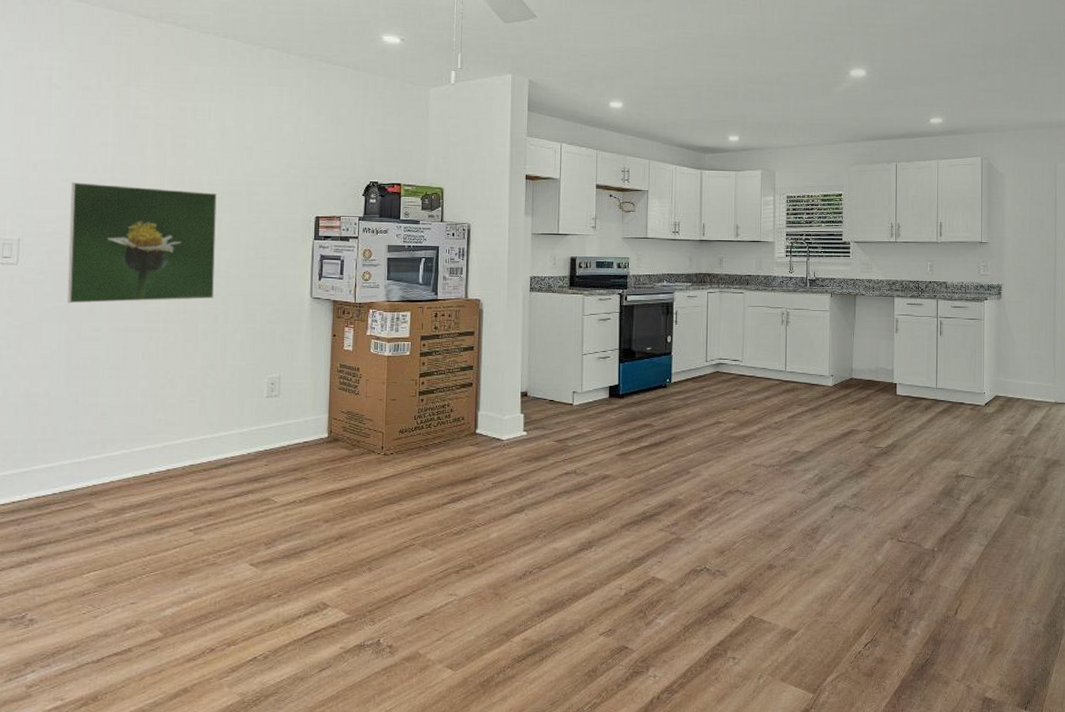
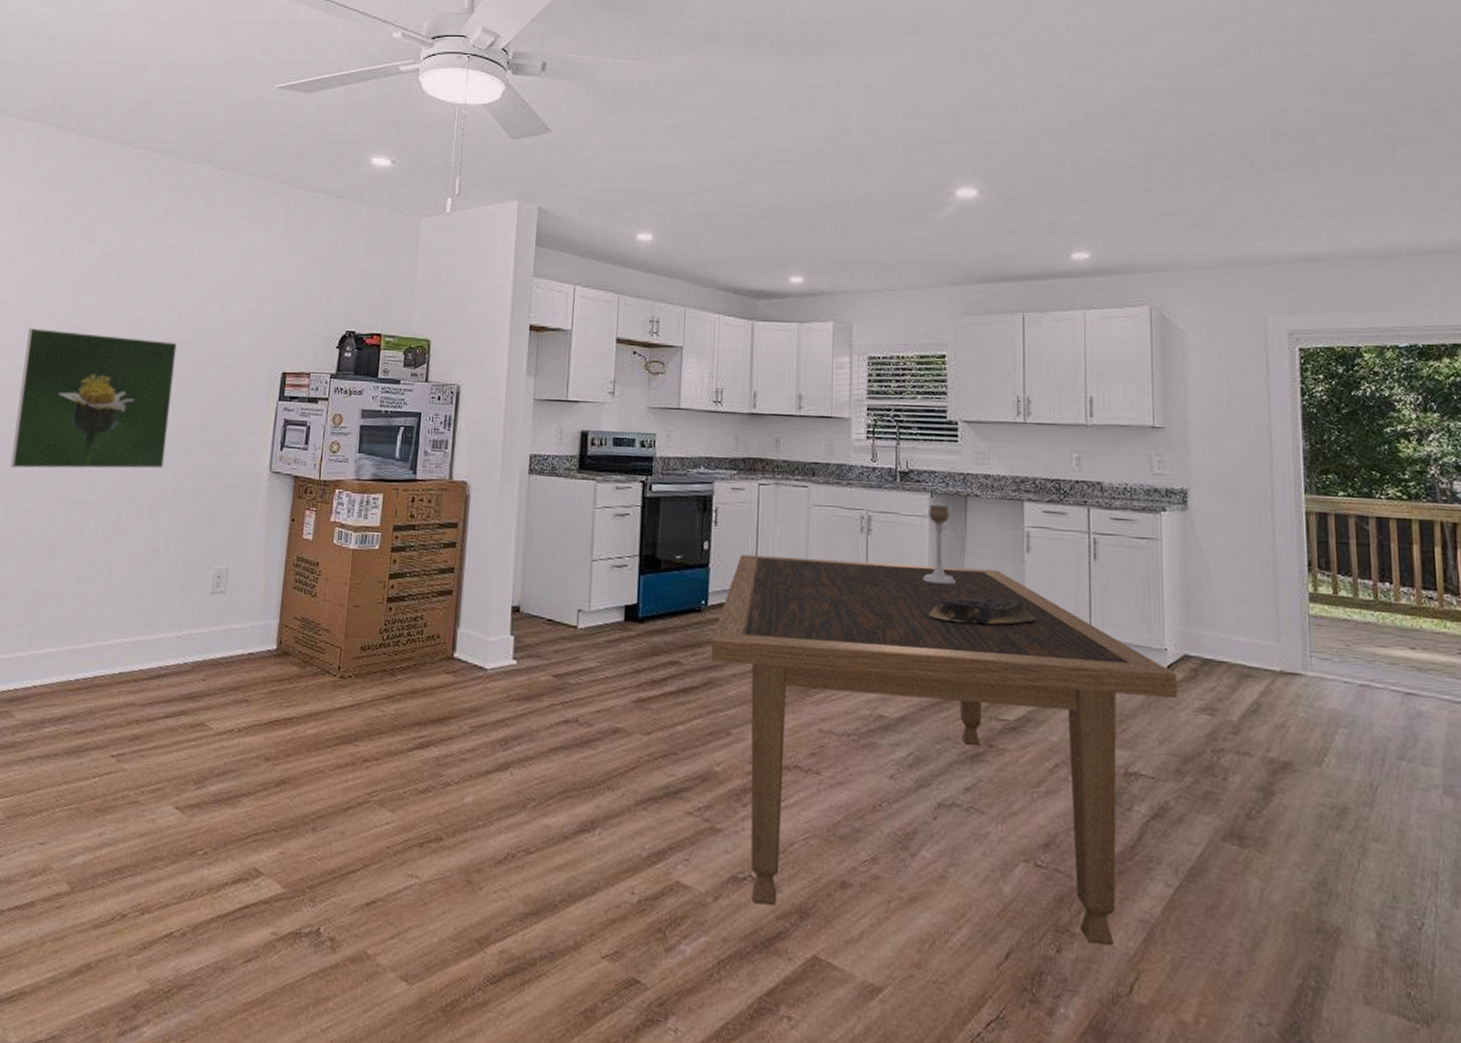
dining table: none [674,344,991,587] -> present [710,554,1178,946]
candle holder: none [825,302,847,358] -> present [922,505,955,584]
decorative bowl: none [829,364,902,384] -> present [928,597,1037,625]

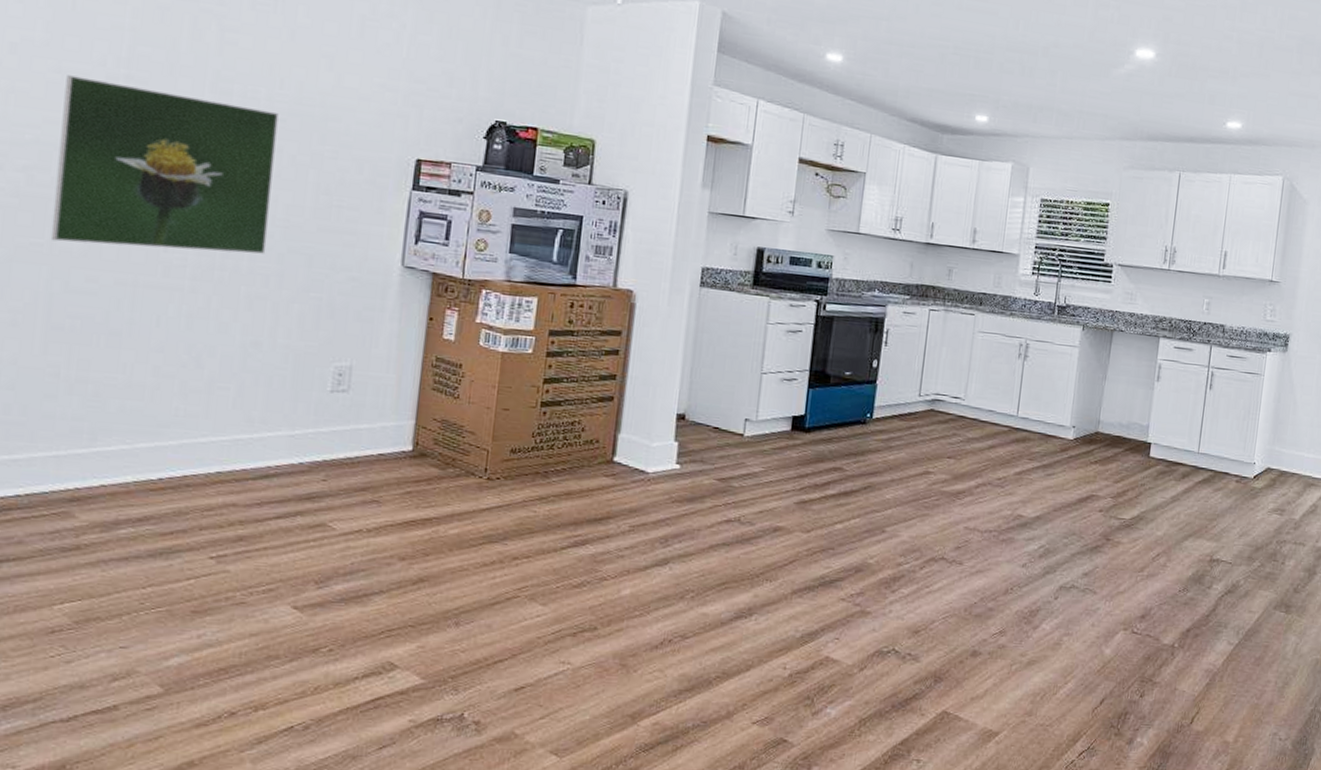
dining table: present [710,554,1178,946] -> none [871,373,1260,690]
candle holder: present [922,505,955,584] -> none [1067,337,1098,406]
decorative bowl: present [928,597,1037,625] -> none [1069,417,1158,441]

